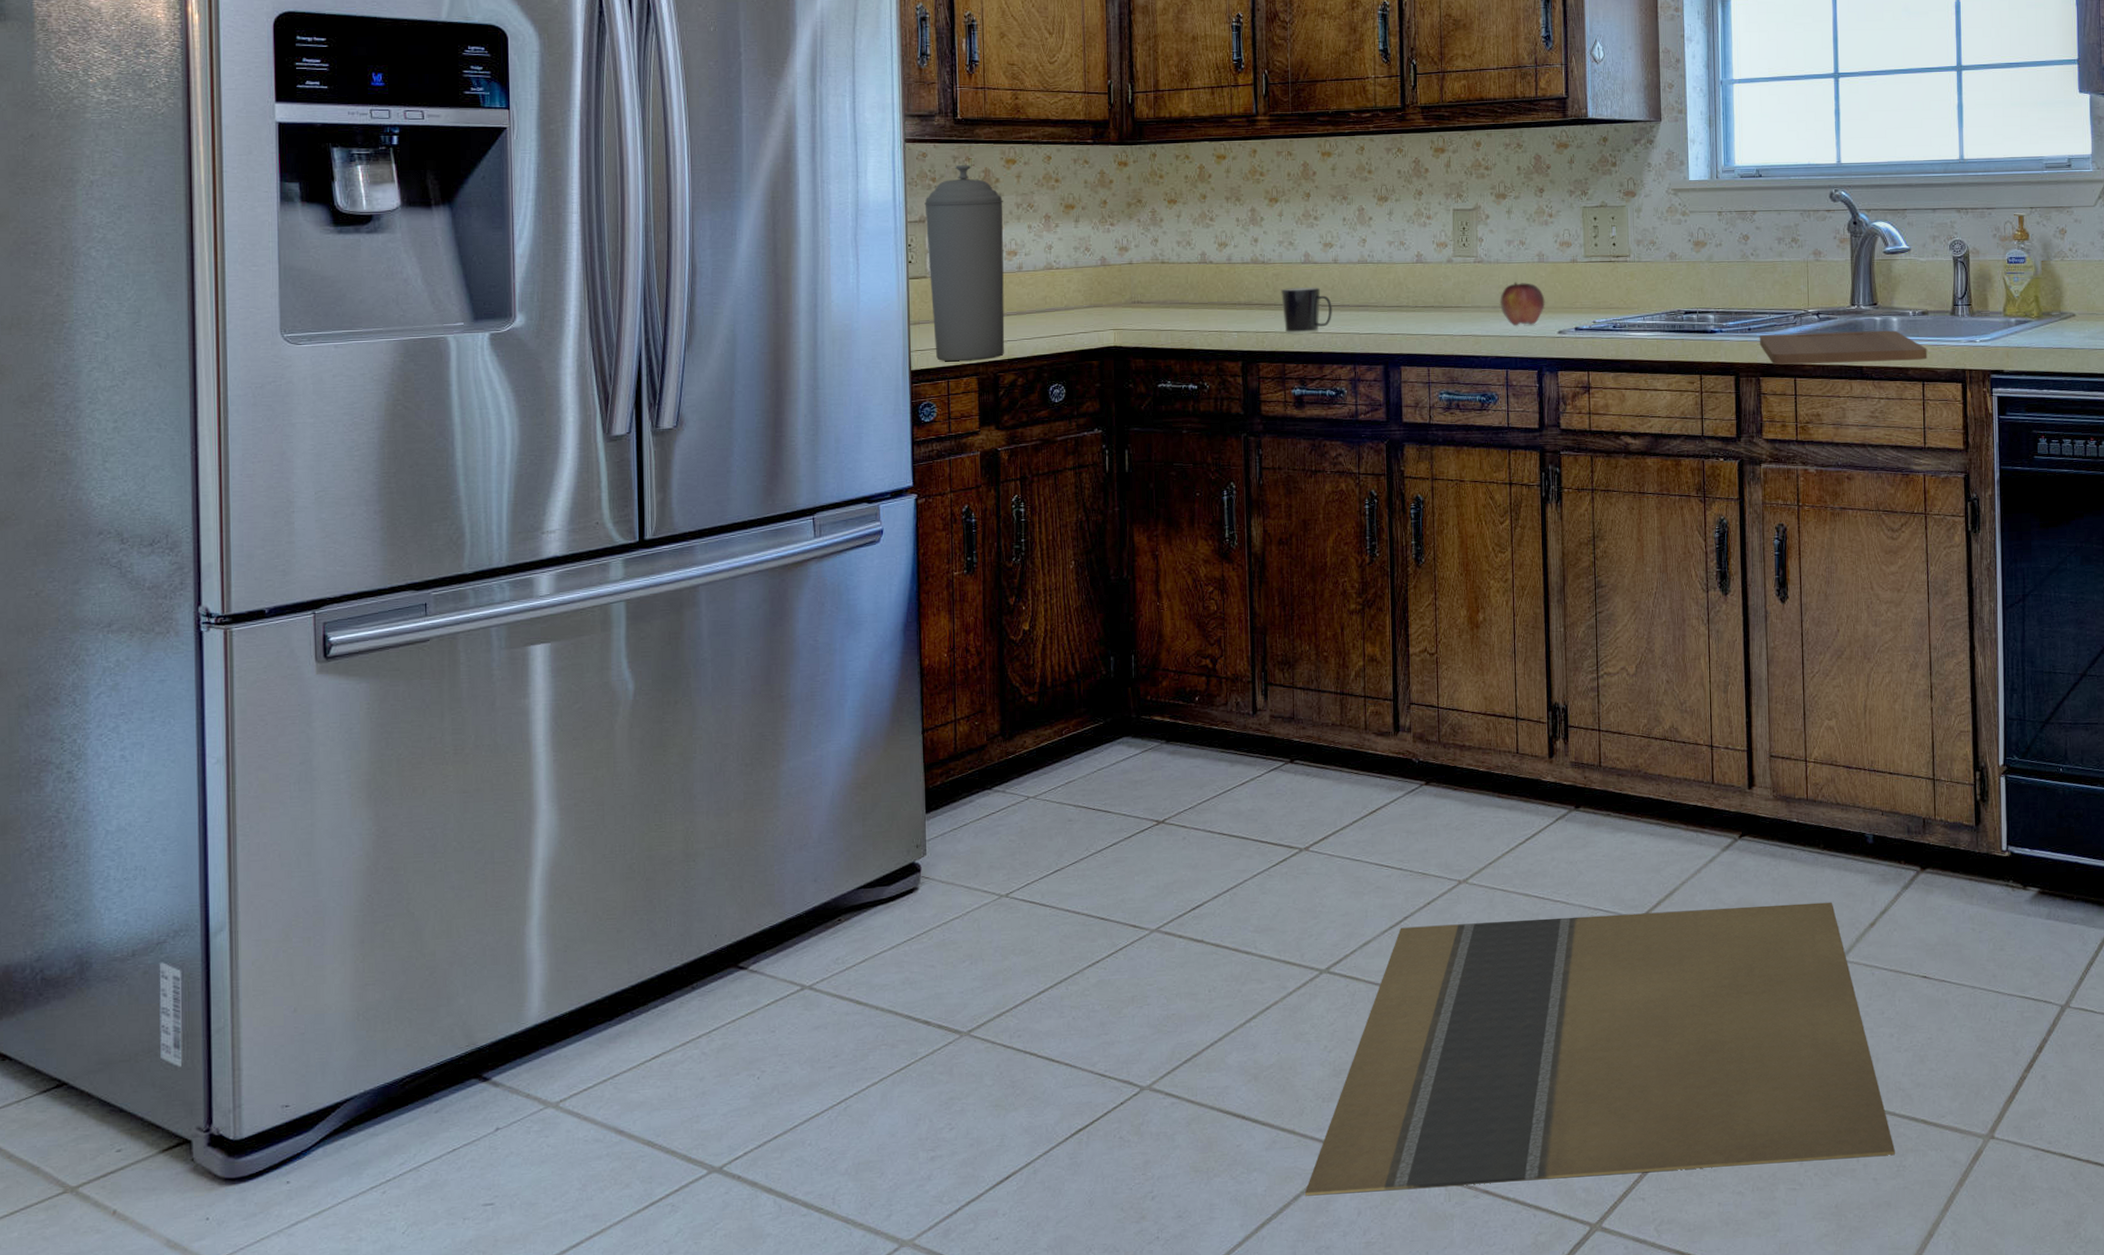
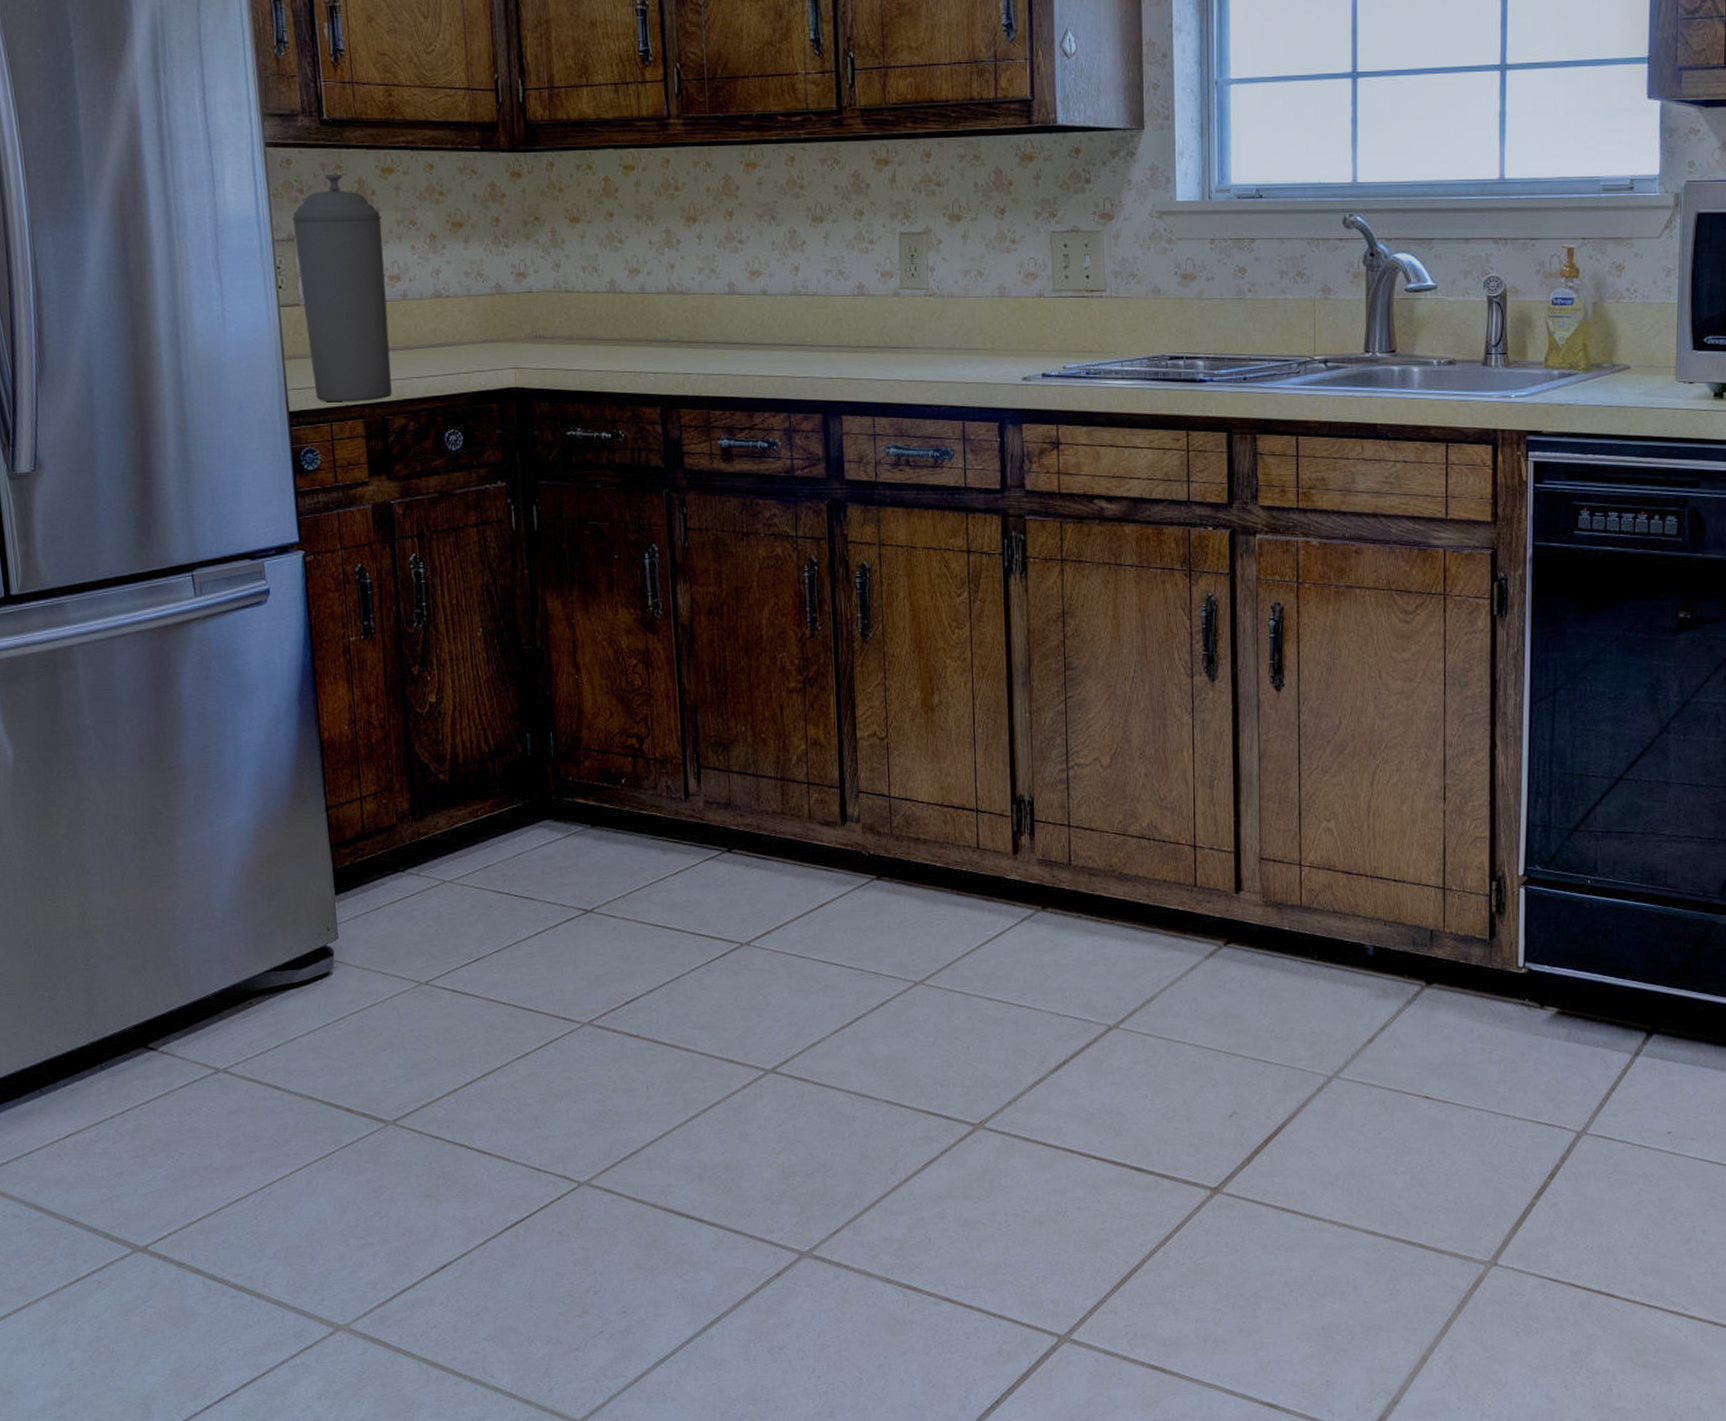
mug: present [1281,287,1332,336] -> none [703,322,762,378]
door mat: present [1304,902,1895,1196] -> none [754,1016,1388,1297]
fruit: present [1500,282,1545,326] -> none [955,319,1007,370]
cutting board: present [1759,330,1927,365] -> none [1256,382,1453,420]

